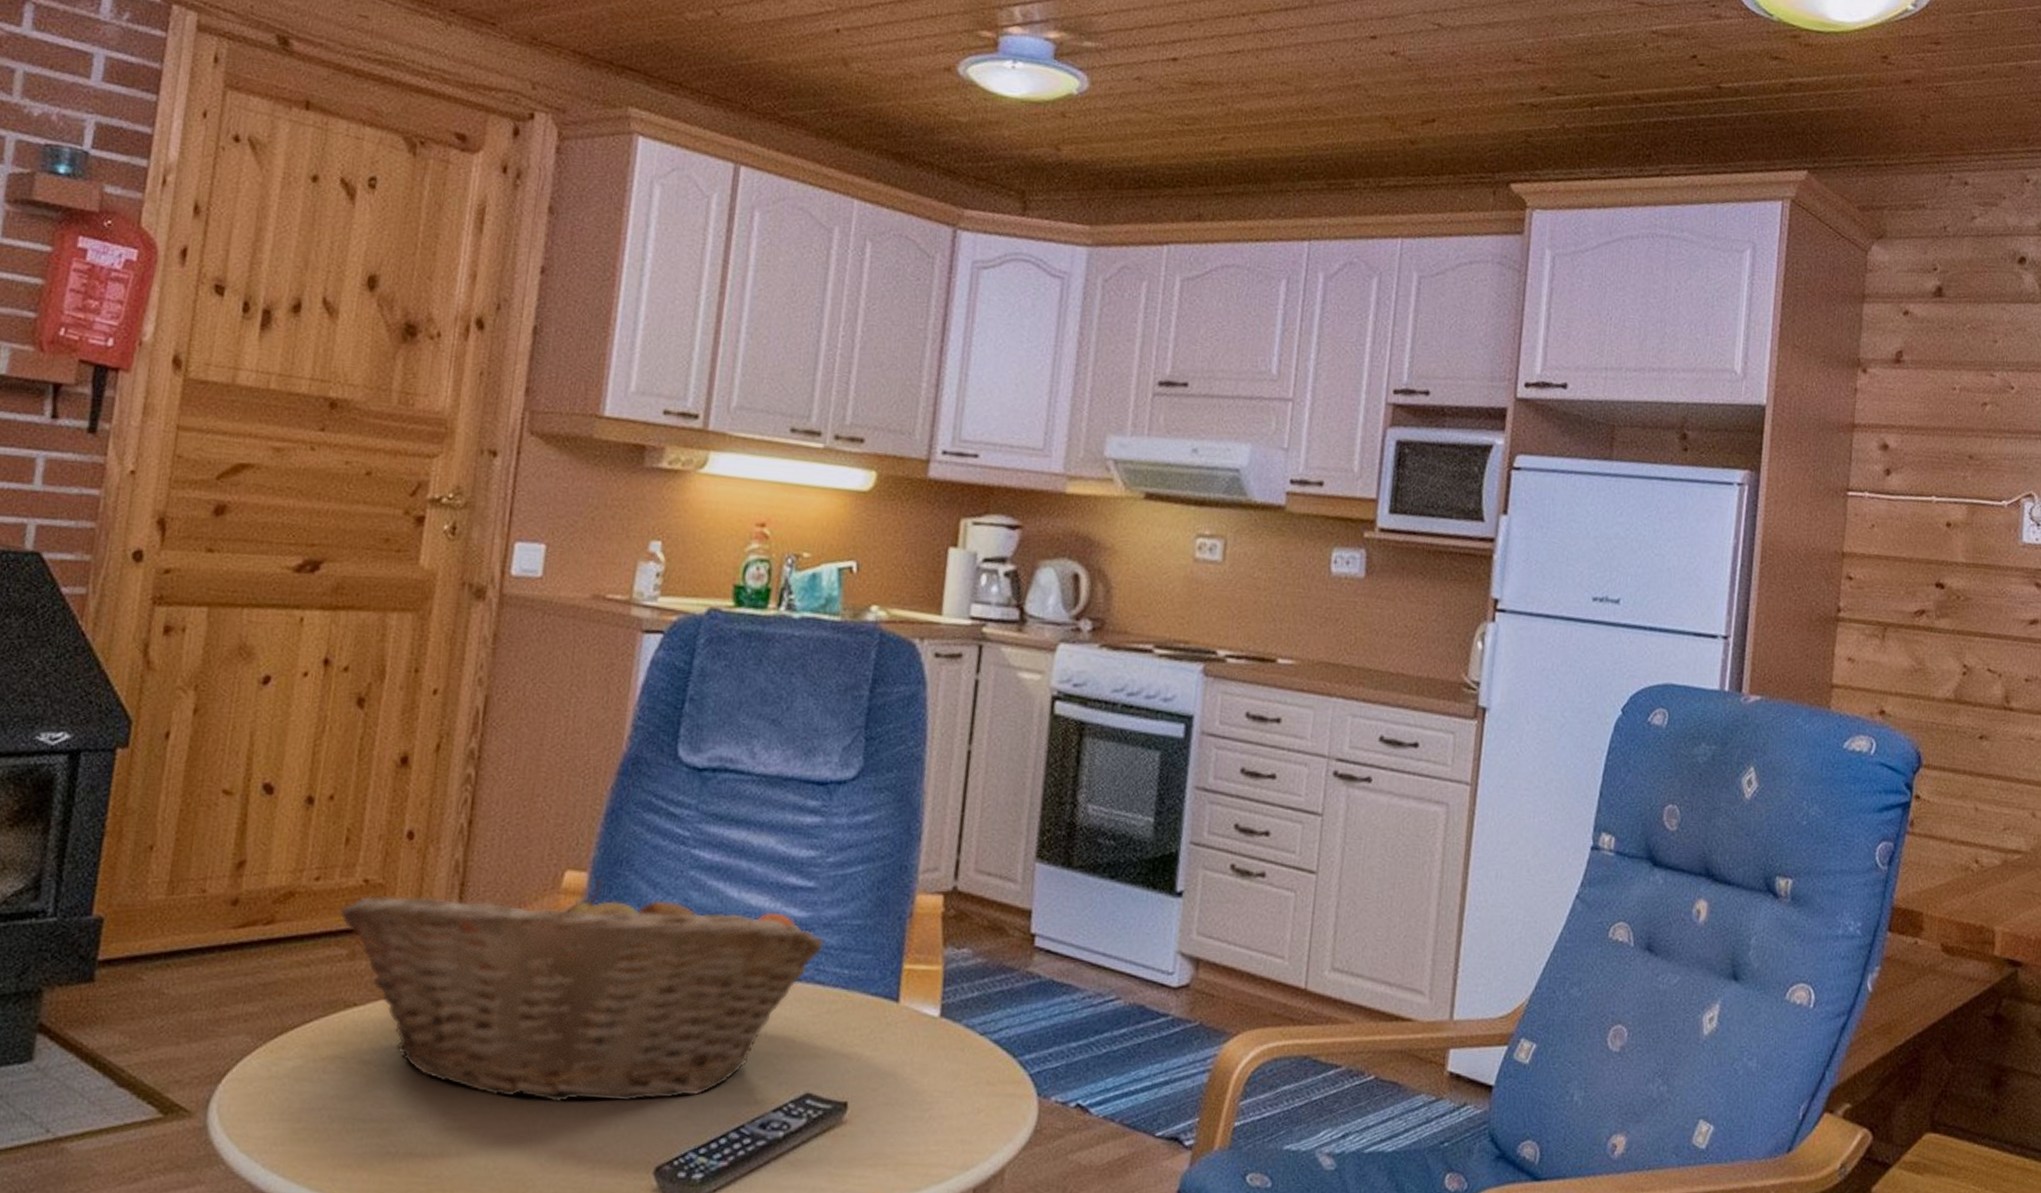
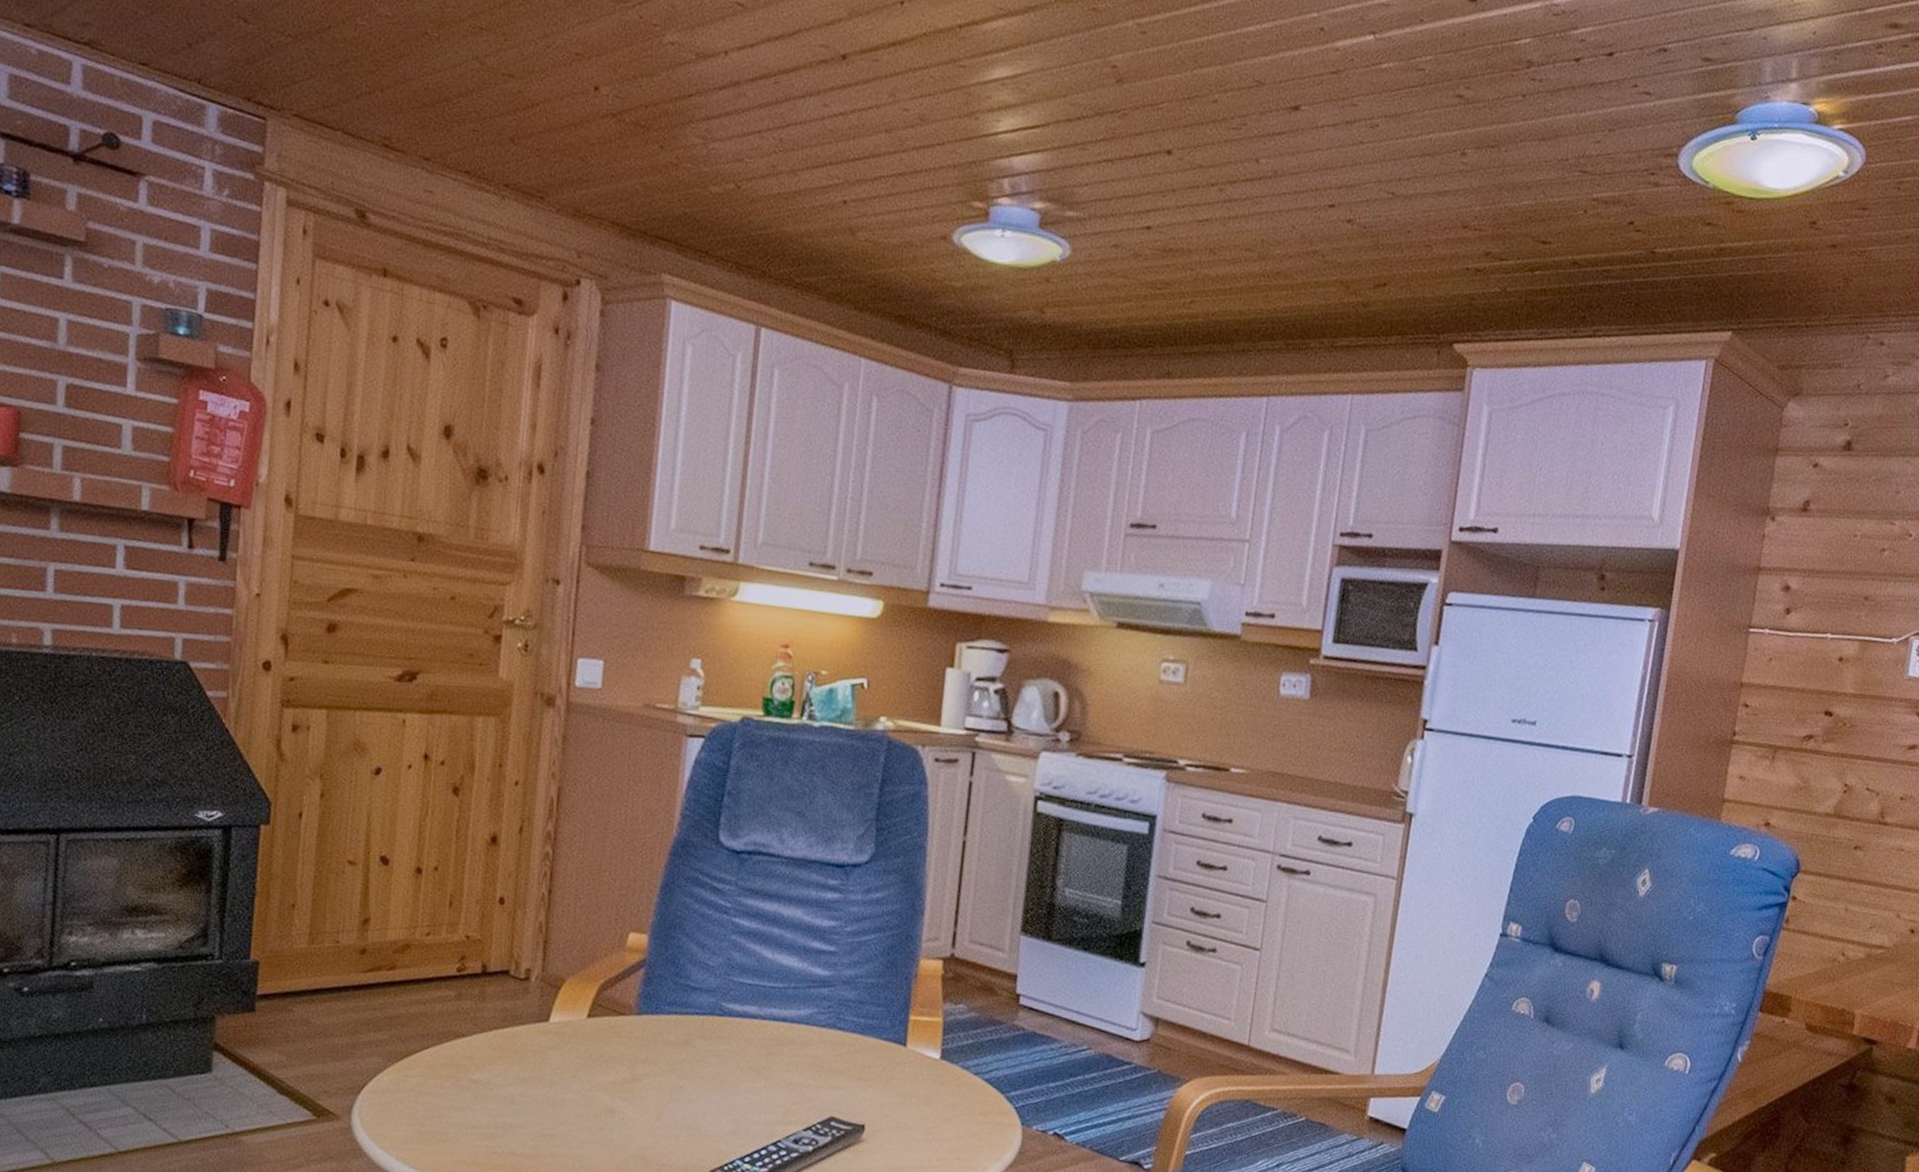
fruit basket: present [340,877,824,1103] -> none [448,938,844,1119]

